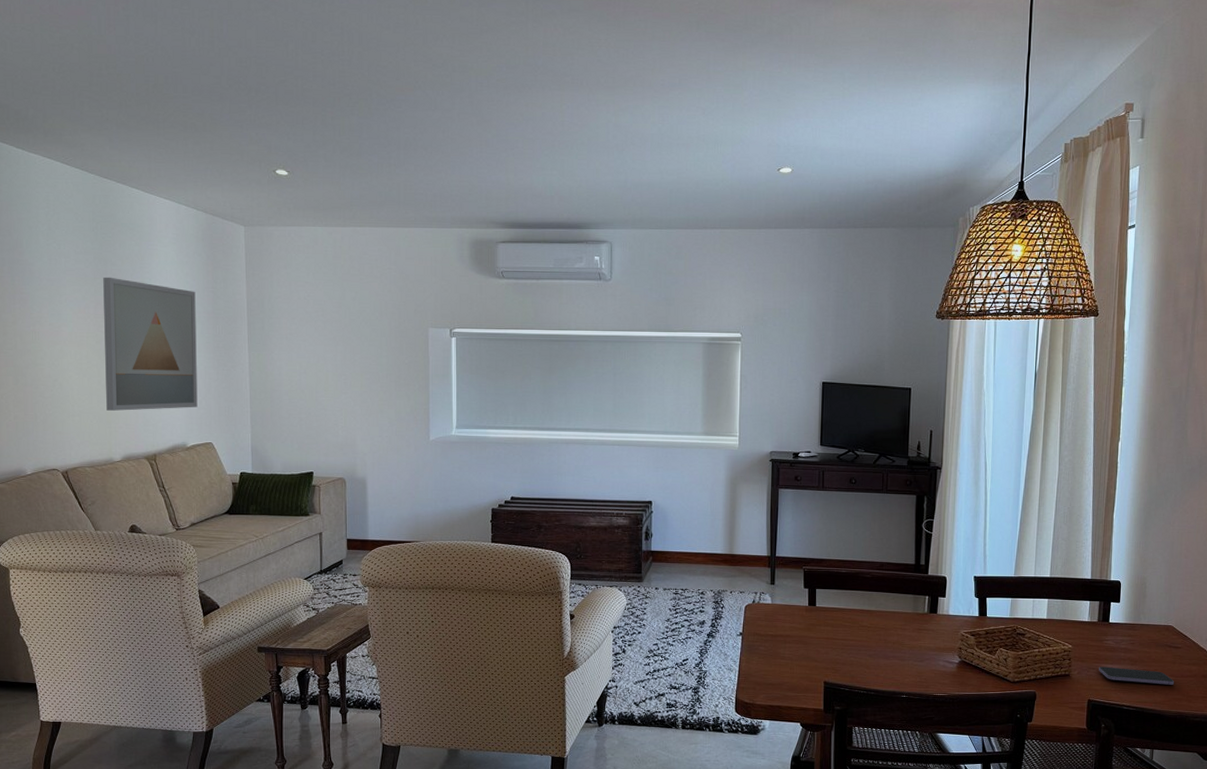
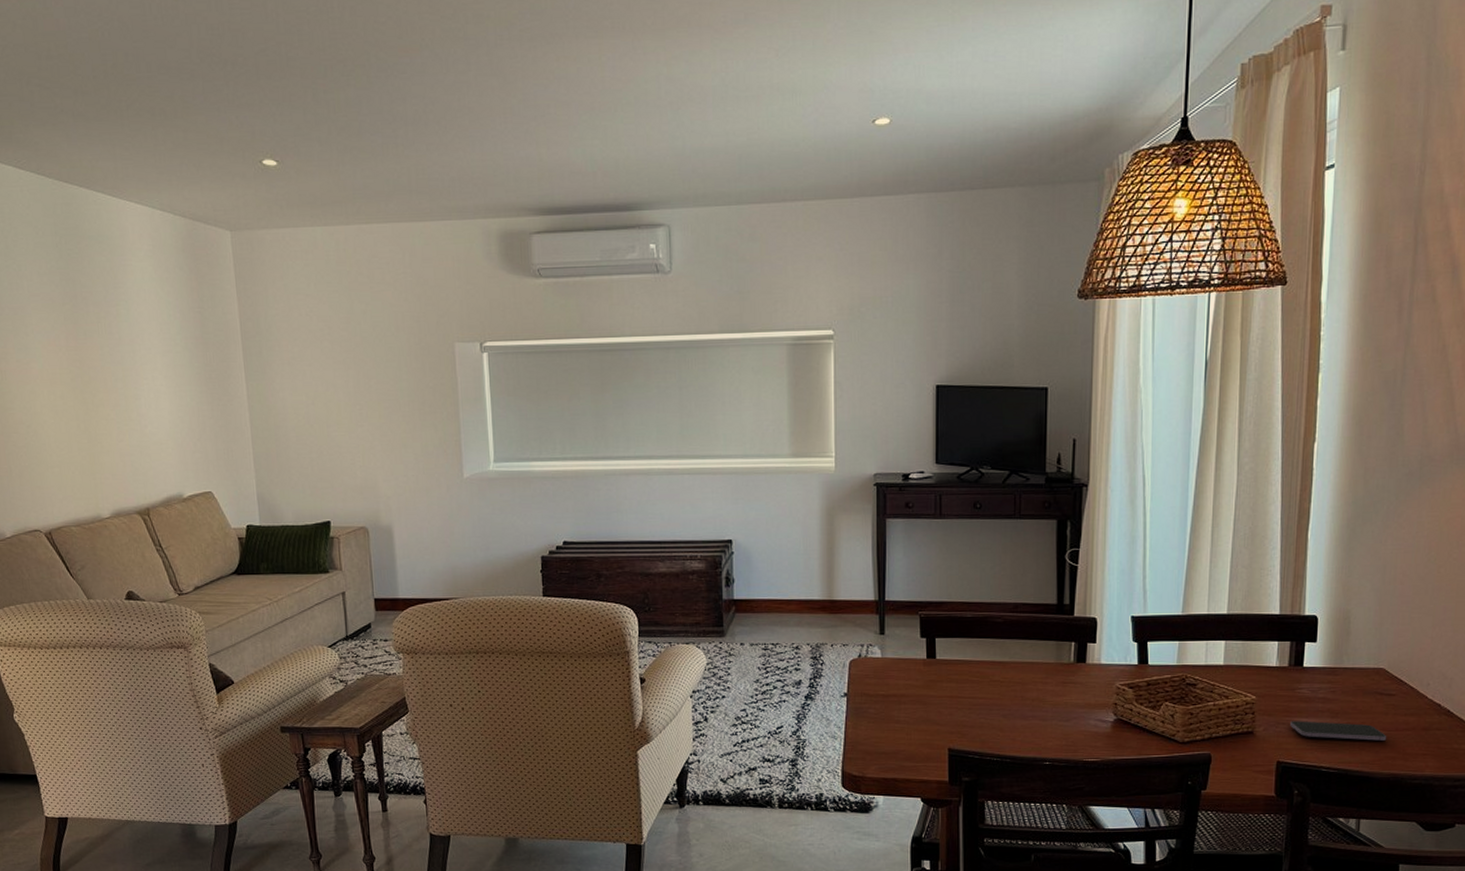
wall art: present [103,277,198,411] -> none [73,301,192,459]

